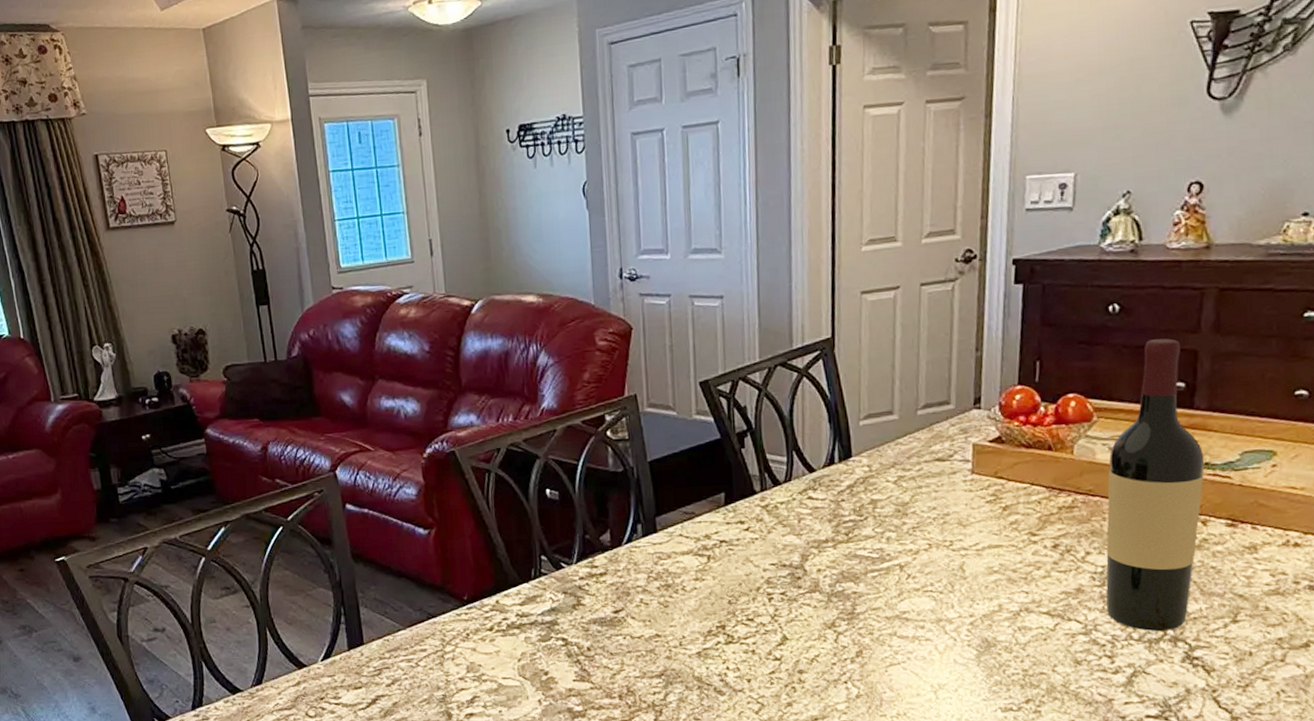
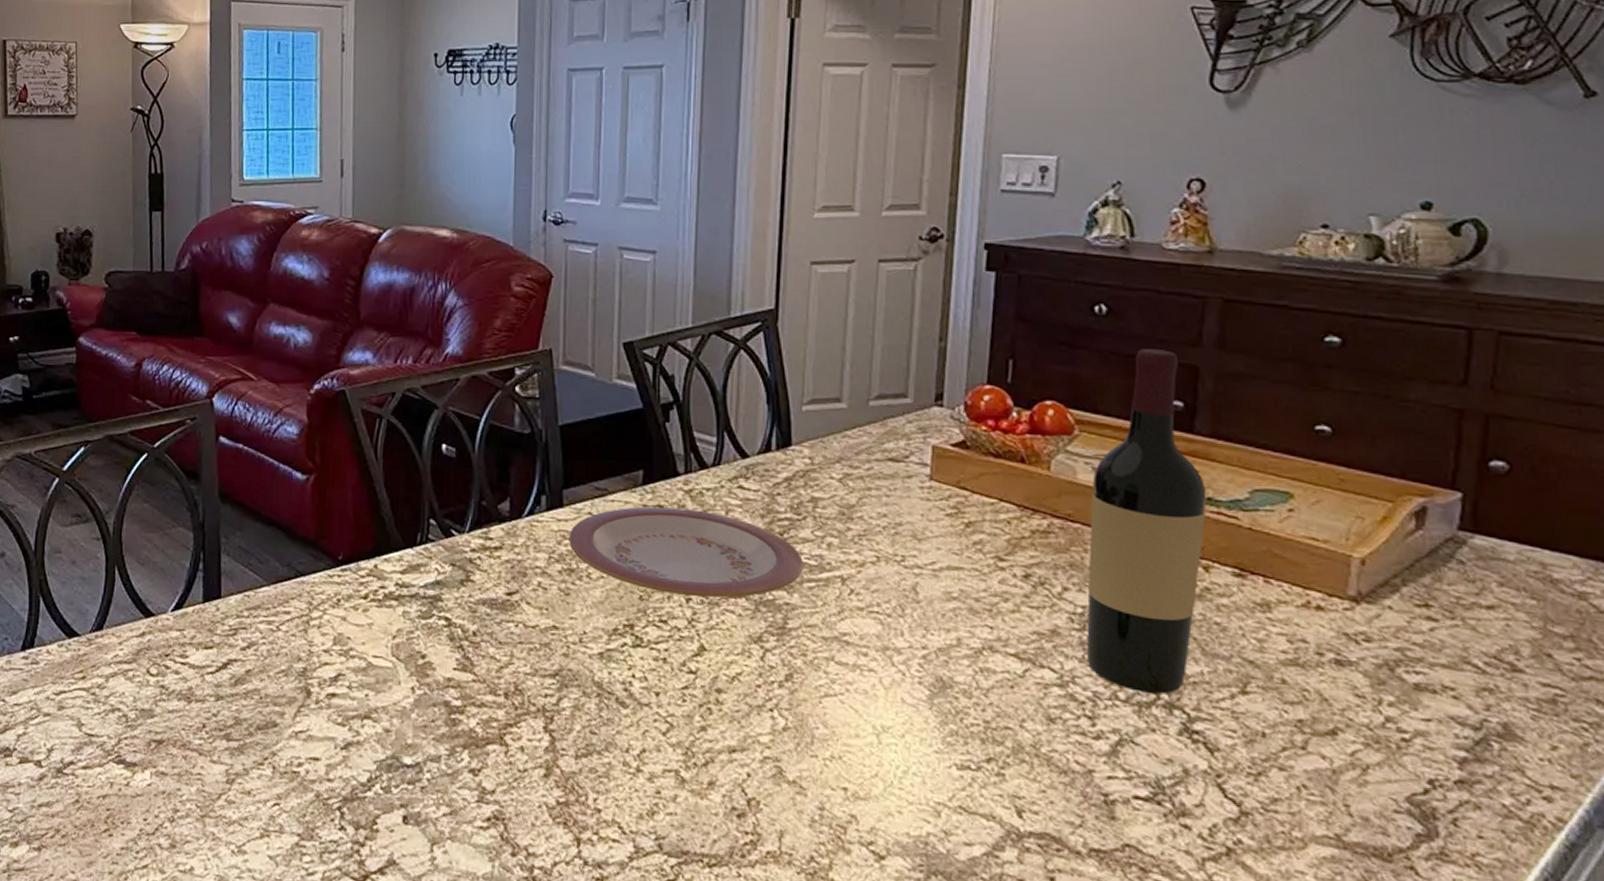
plate: none [664,522,867,596] -> present [569,506,803,598]

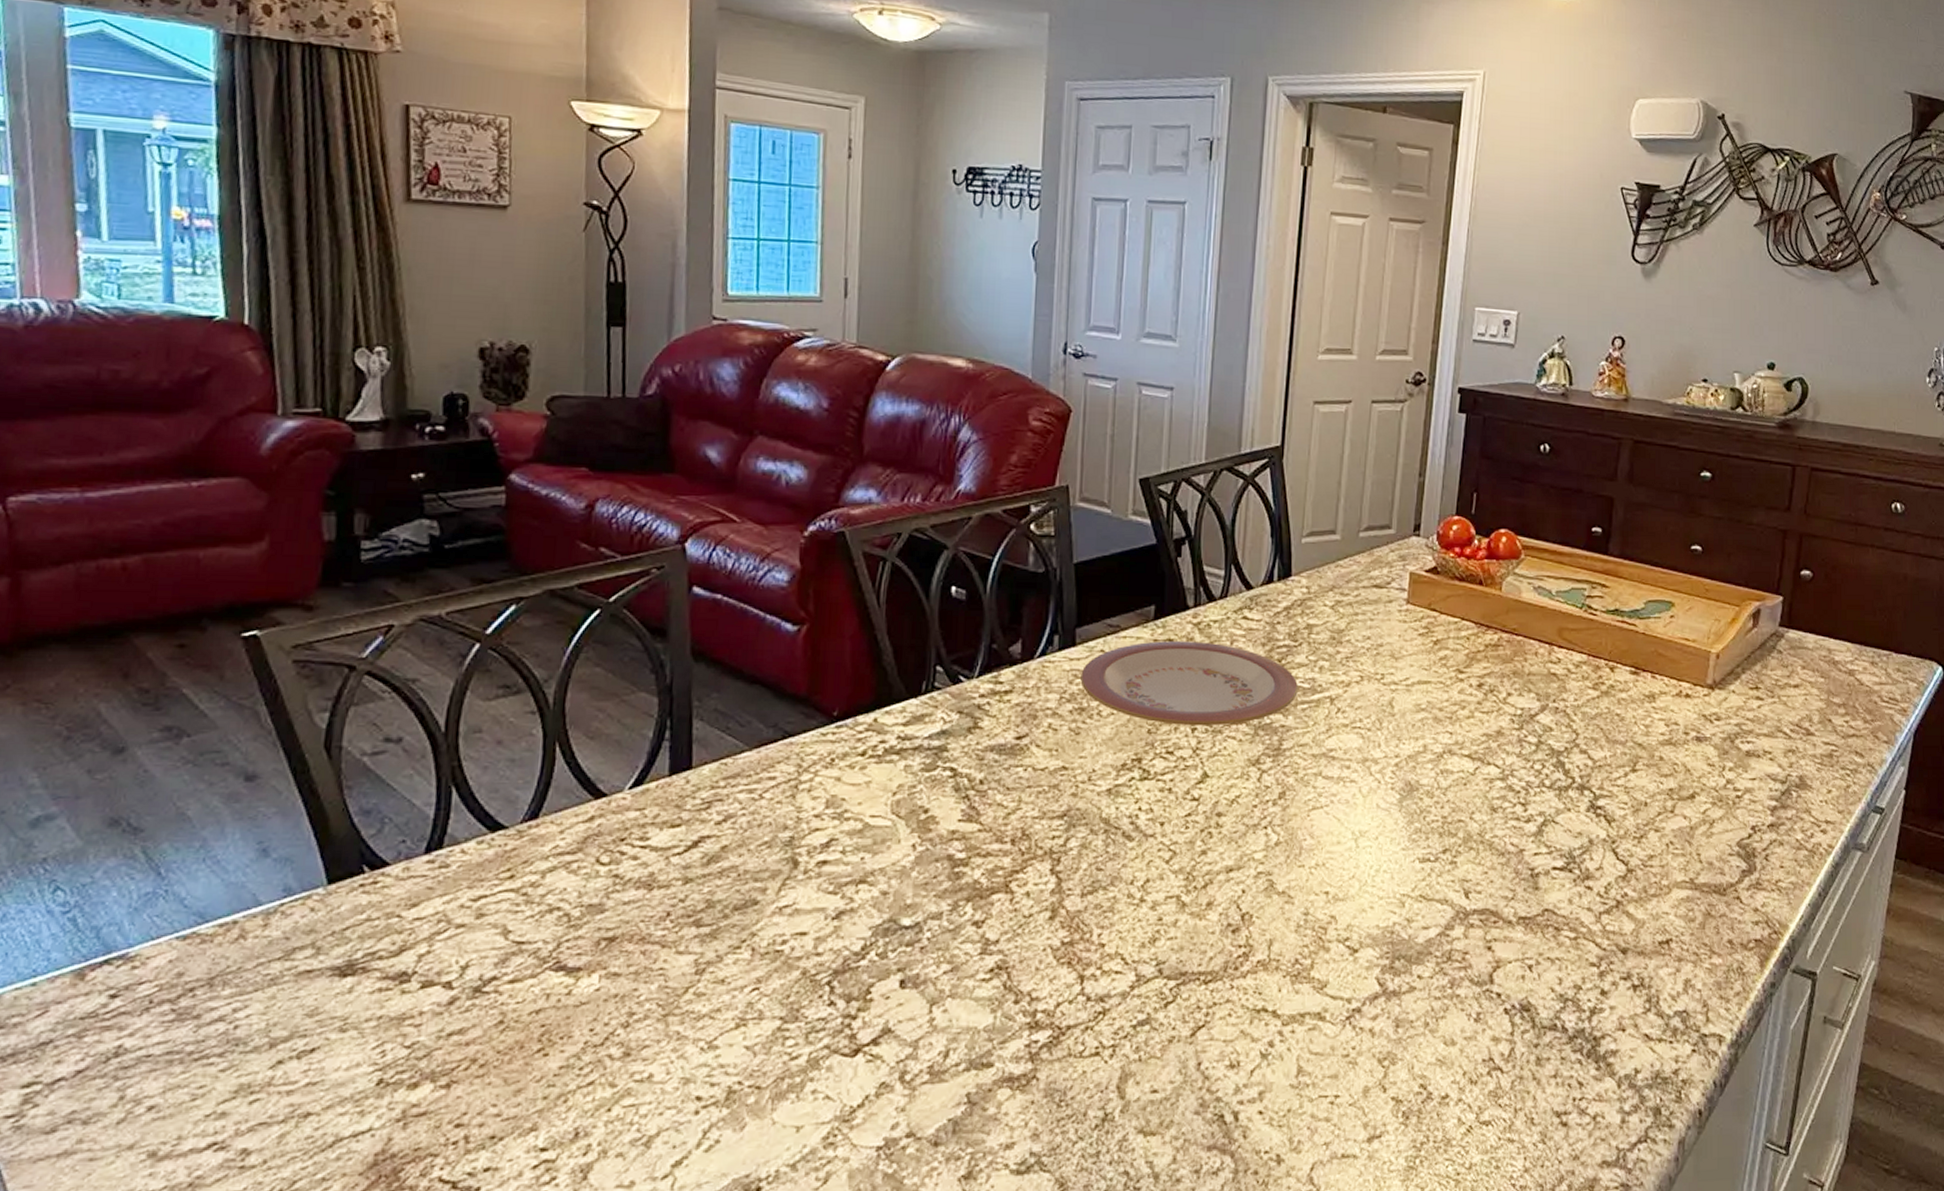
wine bottle: present [1086,349,1207,694] -> none [1523,483,1615,778]

